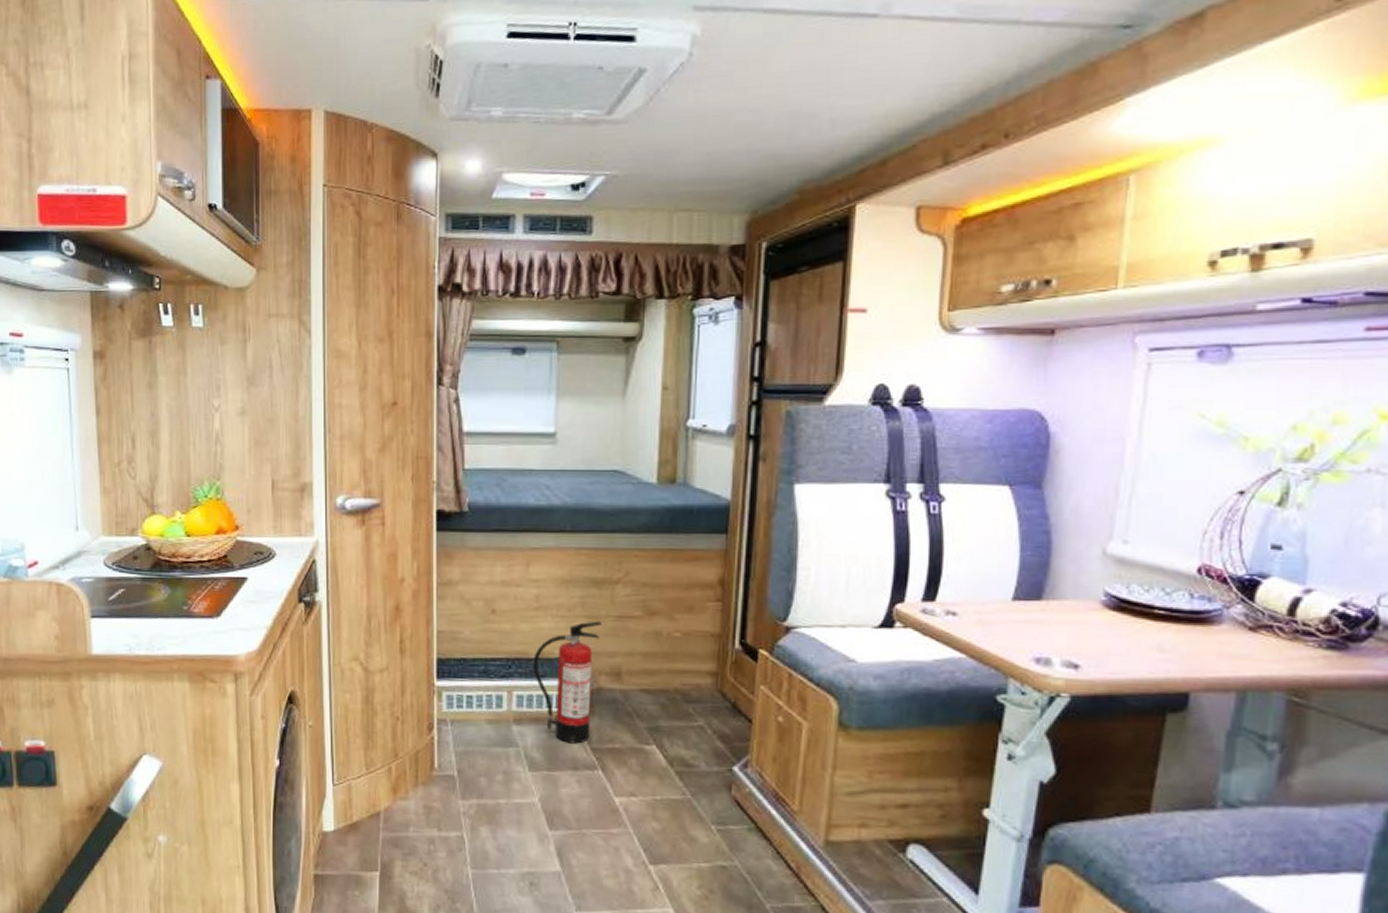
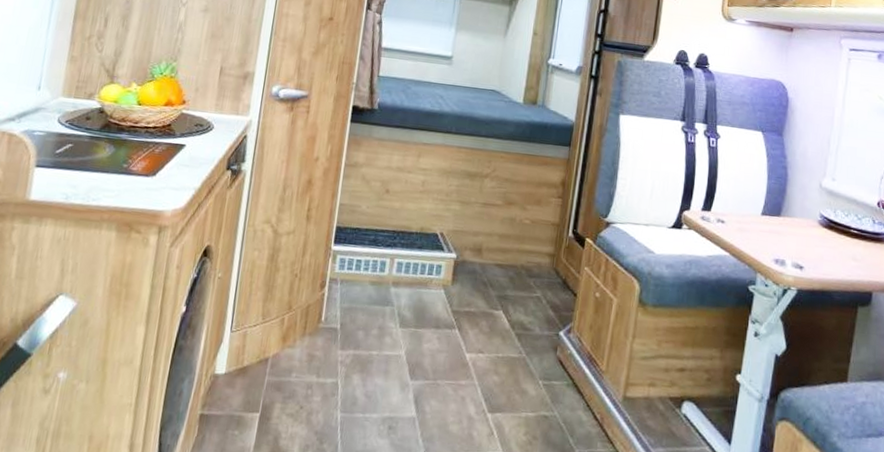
fire extinguisher: present [533,621,601,744] -> none [413,205,471,306]

